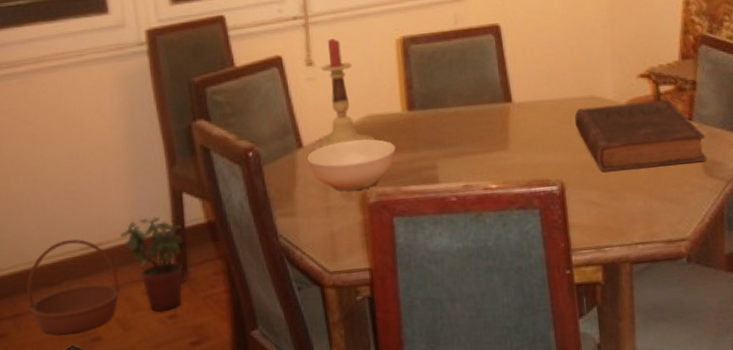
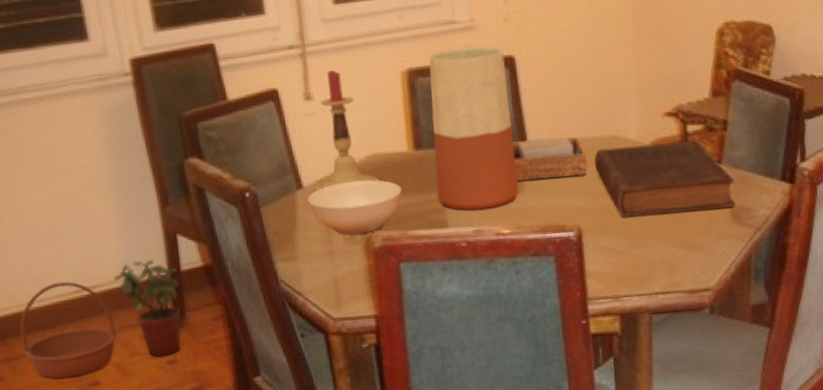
vase: none [422,16,505,167] -> present [429,46,519,211]
napkin holder: none [498,97,568,139] -> present [512,136,587,181]

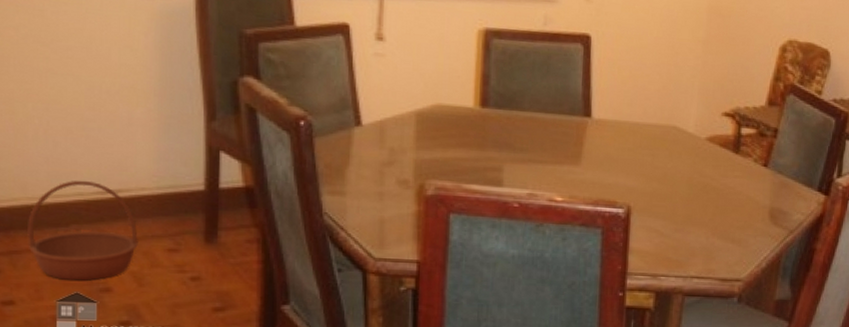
potted plant: present [113,259,182,358] -> none [143,171,217,273]
bowl: present [307,180,402,235] -> none [365,126,462,180]
candlestick: present [315,70,379,192] -> none [374,16,441,132]
vase: present [429,46,519,211] -> none [496,16,581,175]
napkin holder: present [512,136,587,181] -> none [576,115,645,158]
book: present [594,140,736,218] -> none [652,136,777,209]

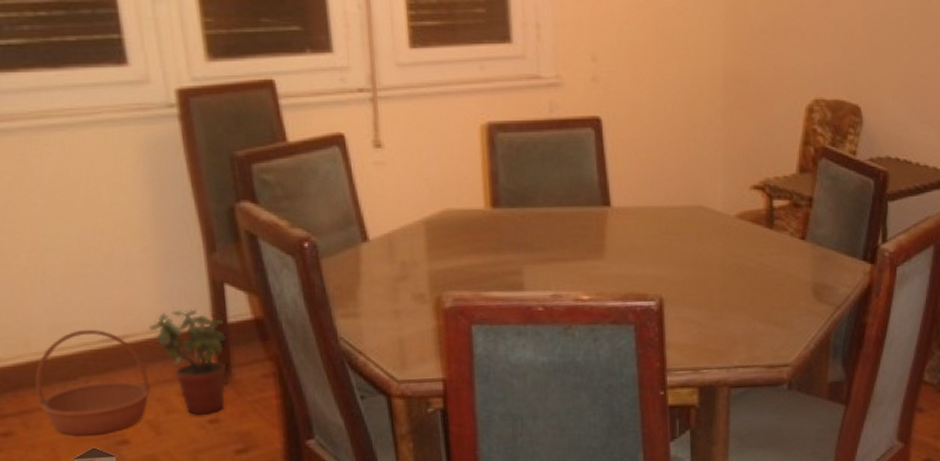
potted plant: none [143,171,217,273] -> present [149,309,227,416]

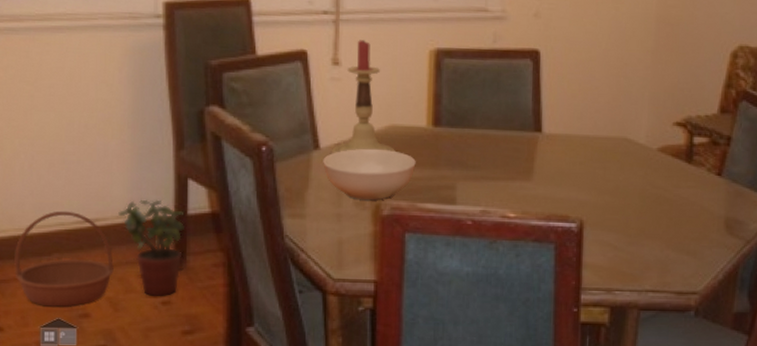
bowl: none [373,236,477,293] -> present [323,148,416,201]
candlestick: none [382,118,453,246] -> present [332,40,395,154]

